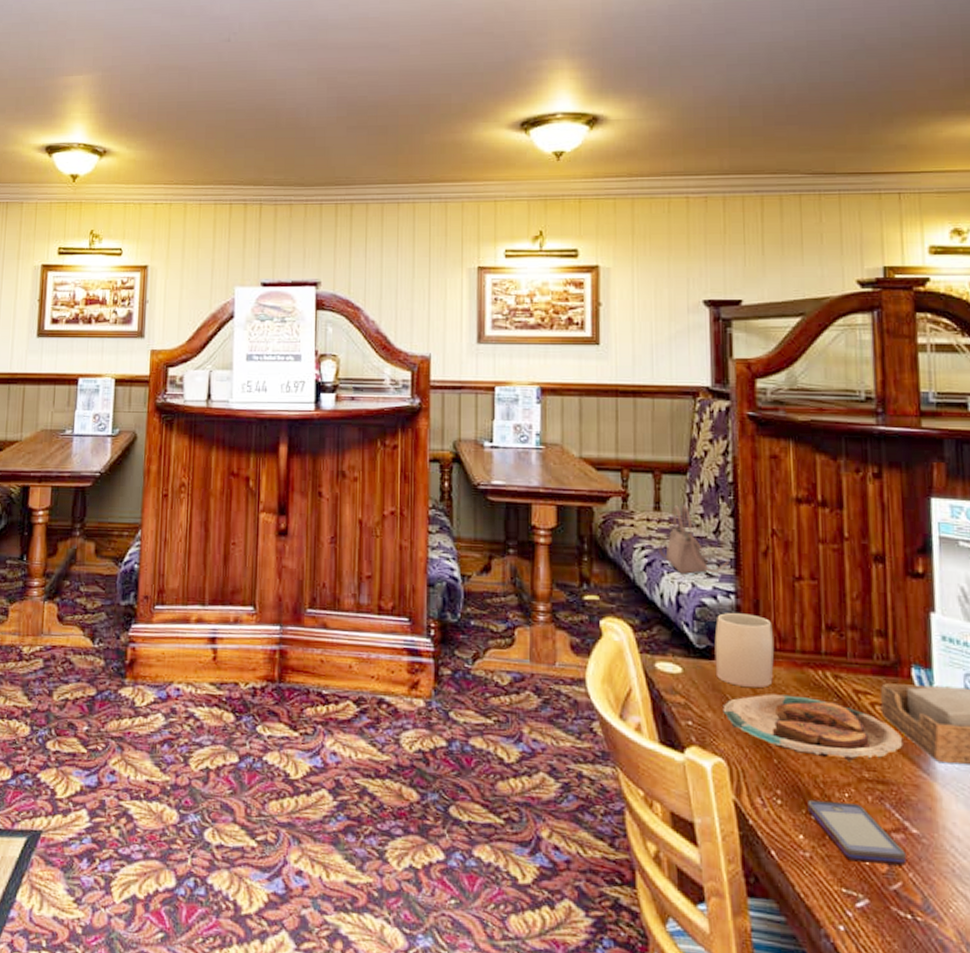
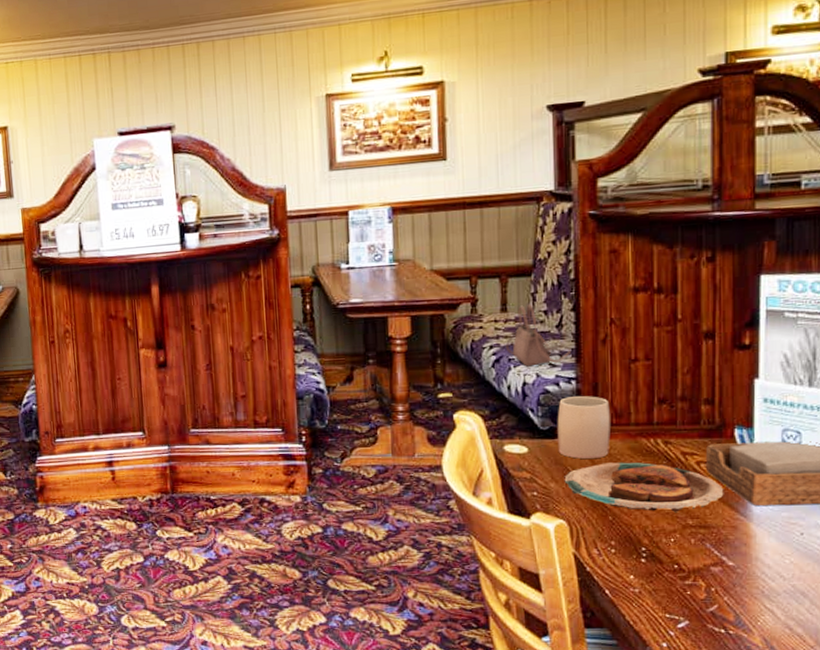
mobile phone: present [808,799,906,865] -> none [638,546,722,592]

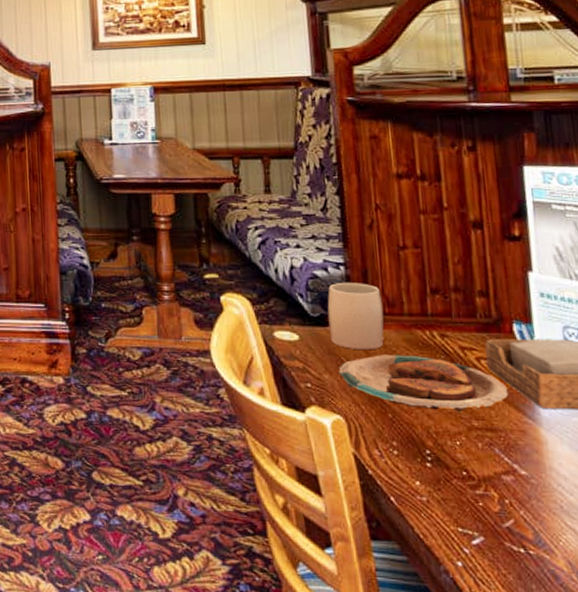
handbag: present [505,303,570,367] -> none [270,186,337,250]

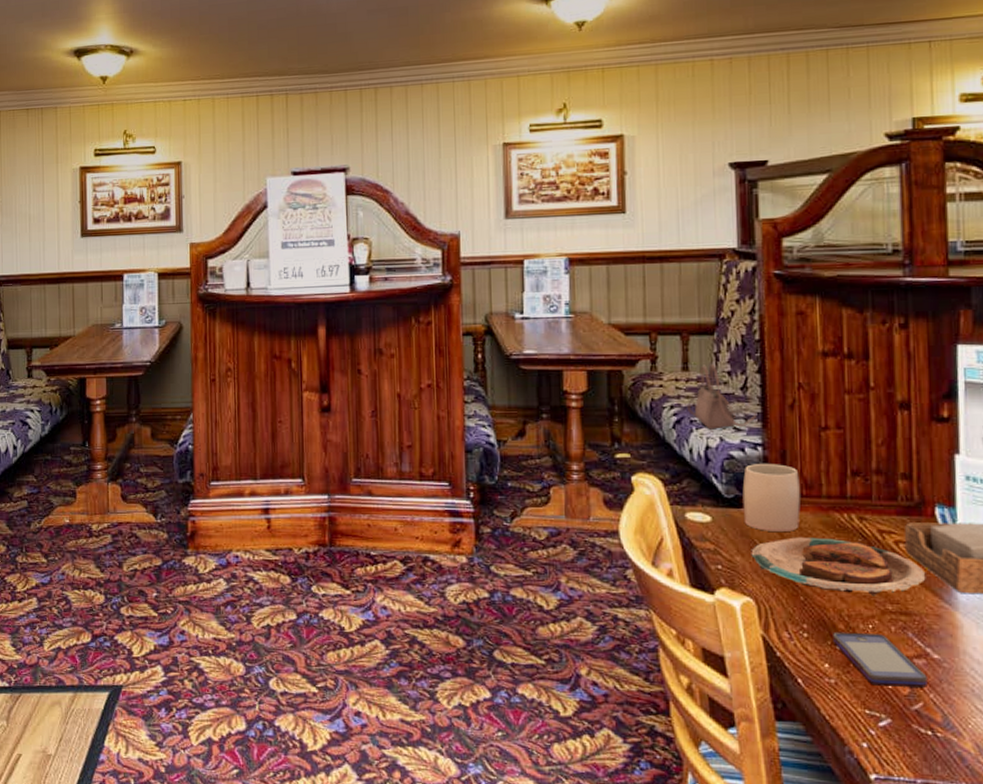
handbag: none [270,186,337,250] -> present [686,363,756,430]
mobile phone: none [422,449,517,504] -> present [833,631,927,688]

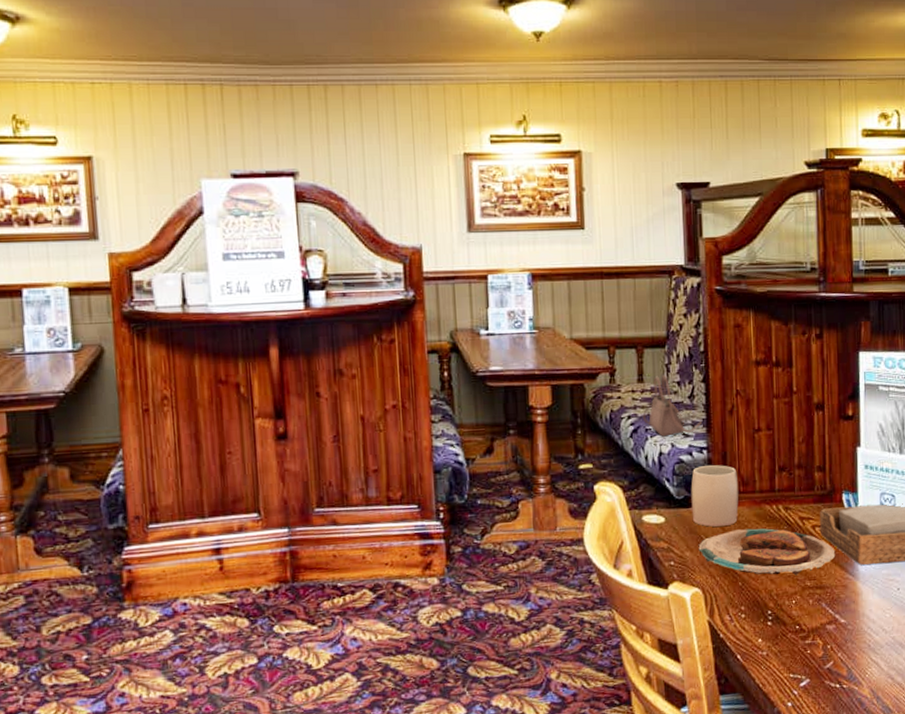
mobile phone: present [833,631,927,688] -> none [765,607,836,652]

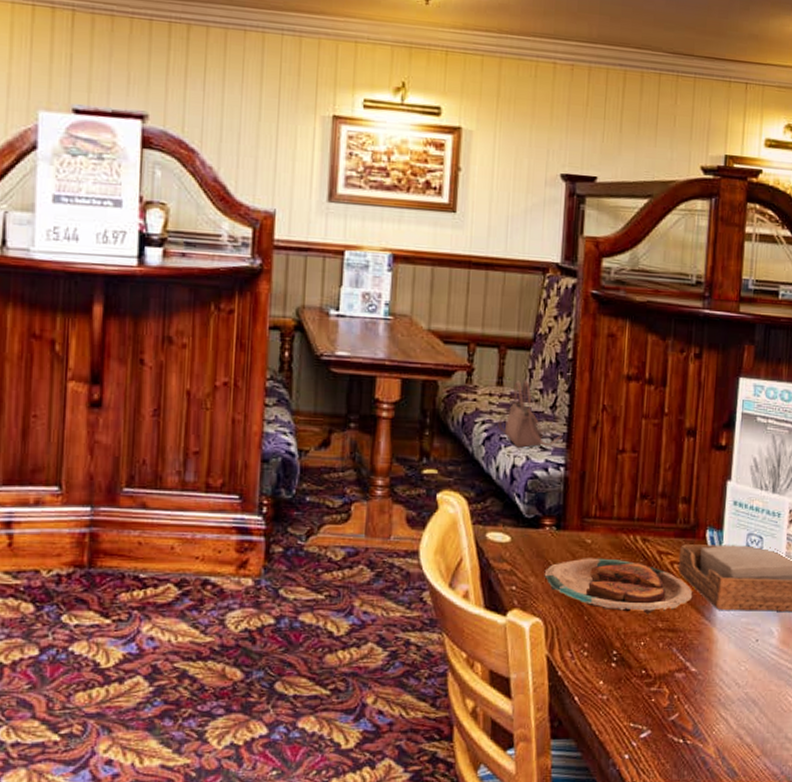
mug: present [691,465,739,528] -> none [540,484,596,554]

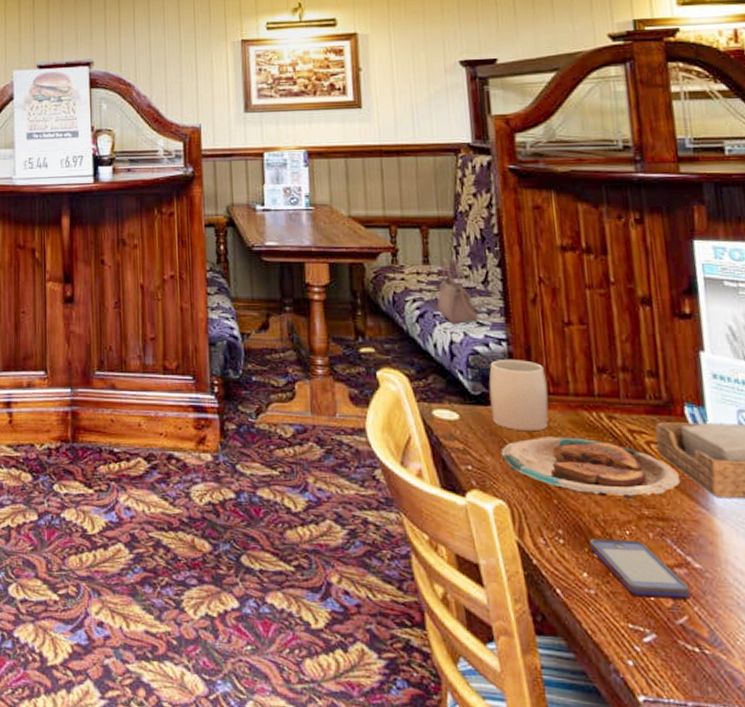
mug: none [540,484,596,554] -> present [488,360,549,432]
mobile phone: none [609,649,684,700] -> present [589,538,691,600]

